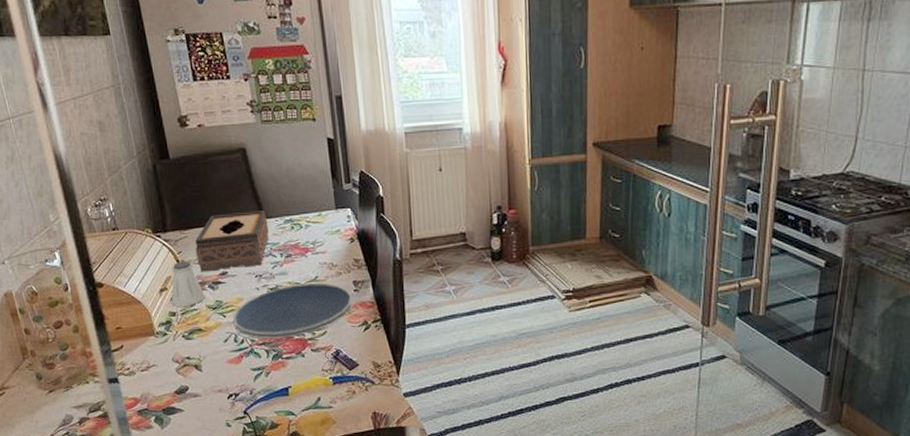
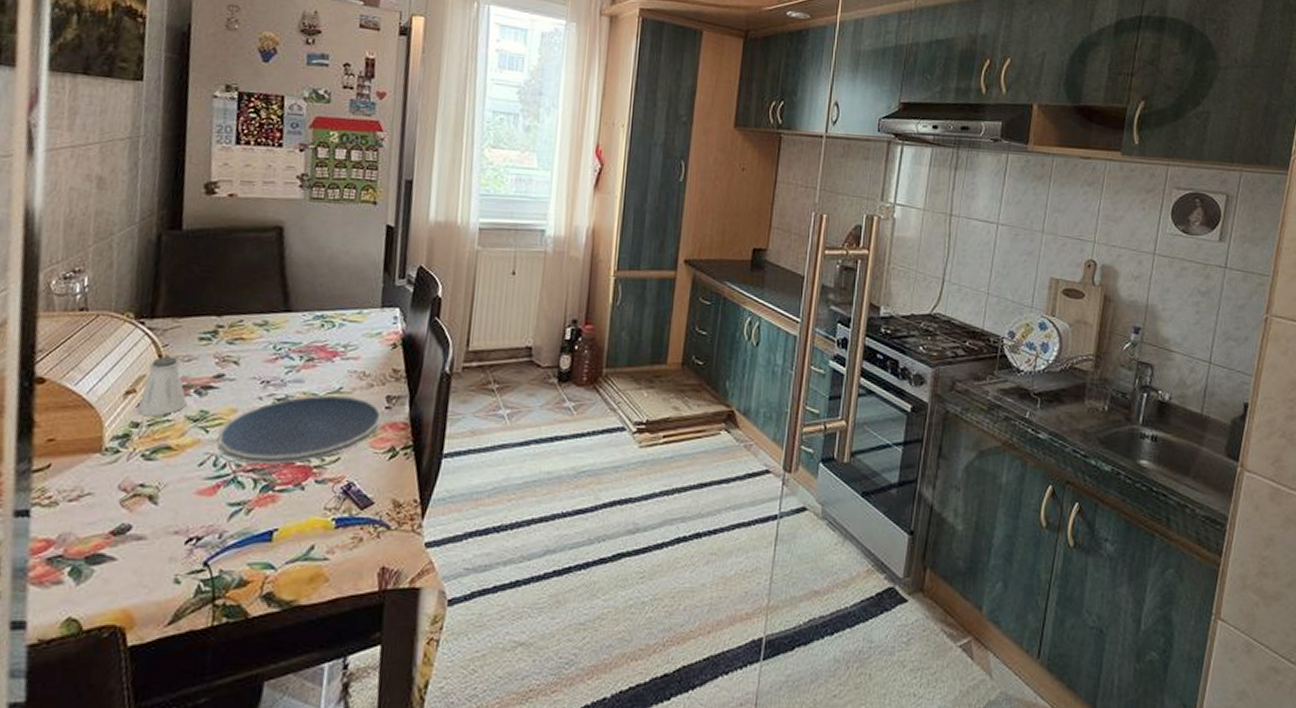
tissue box: present [195,211,269,272] -> none [186,301,293,373]

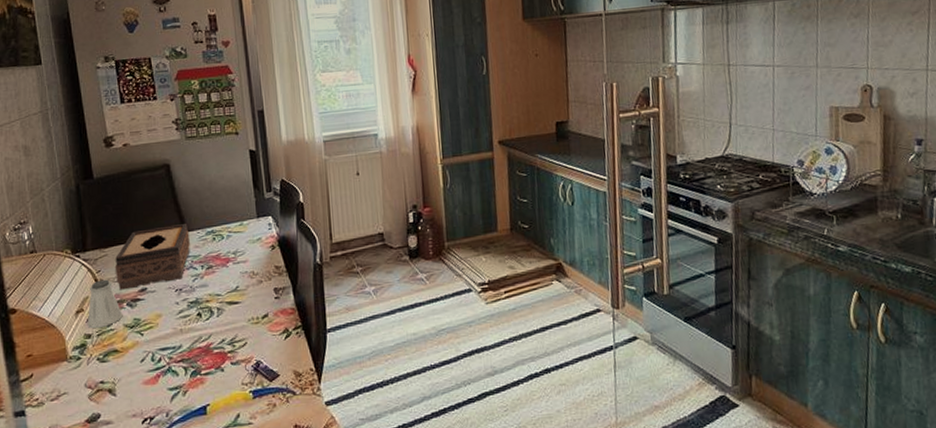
tissue box: none [186,301,293,373] -> present [114,224,190,290]
plate: present [217,394,382,464] -> none [151,292,274,355]

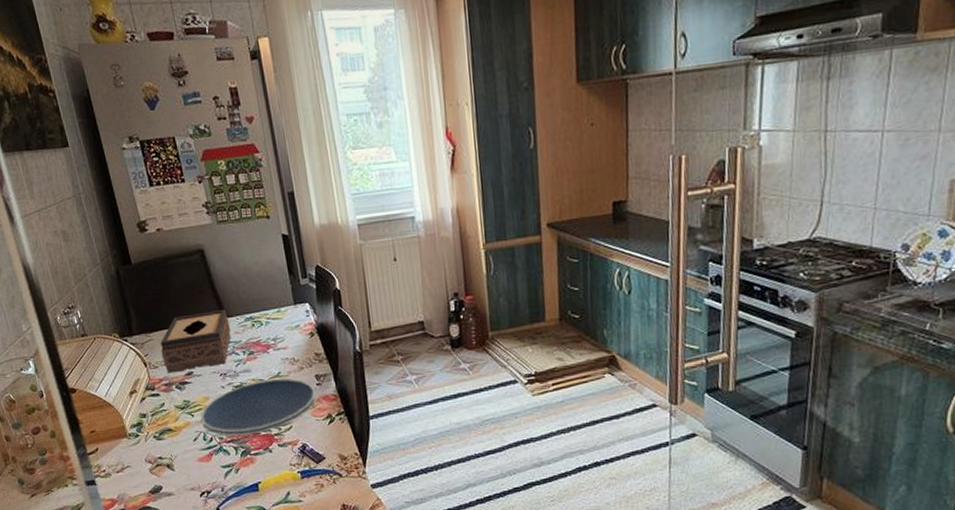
saltshaker: present [87,279,123,328] -> none [140,363,173,408]
plate: none [151,292,274,355] -> present [201,378,316,436]

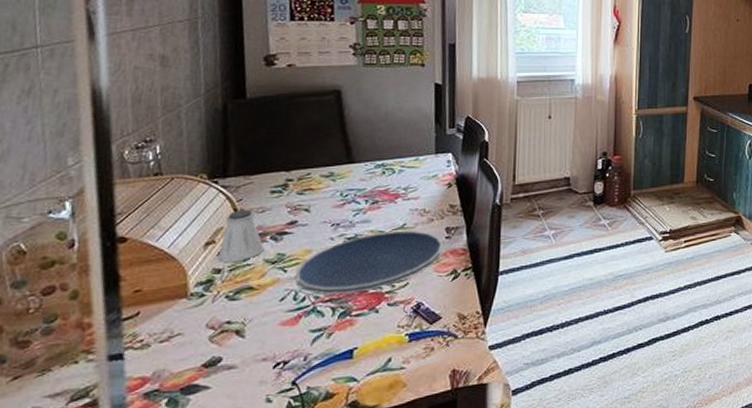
saltshaker: none [140,363,173,408] -> present [217,209,264,262]
tissue box: present [161,310,231,373] -> none [260,155,356,222]

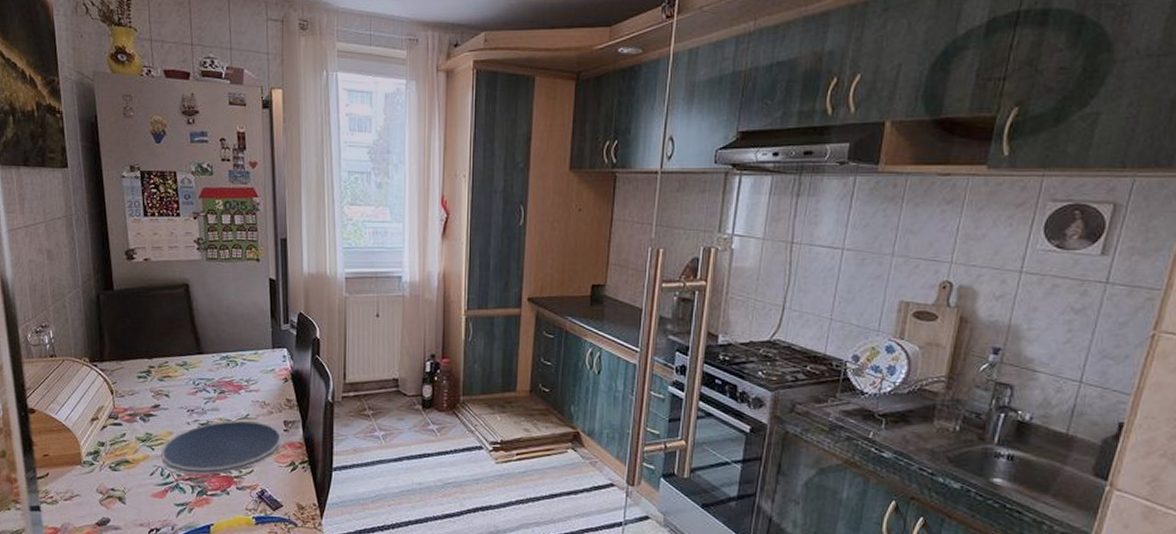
saltshaker: present [217,209,264,262] -> none [101,391,136,437]

